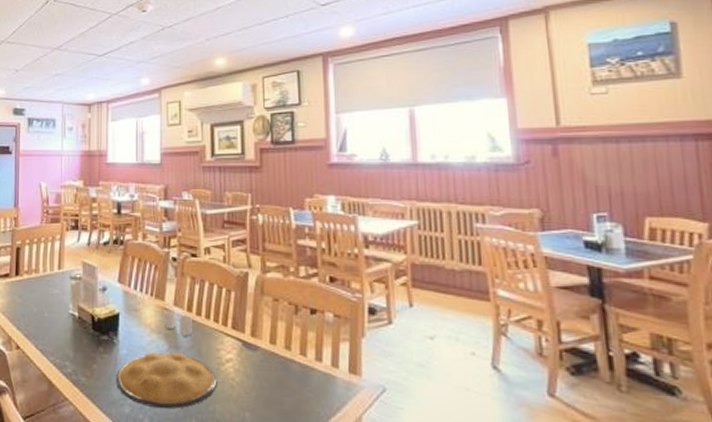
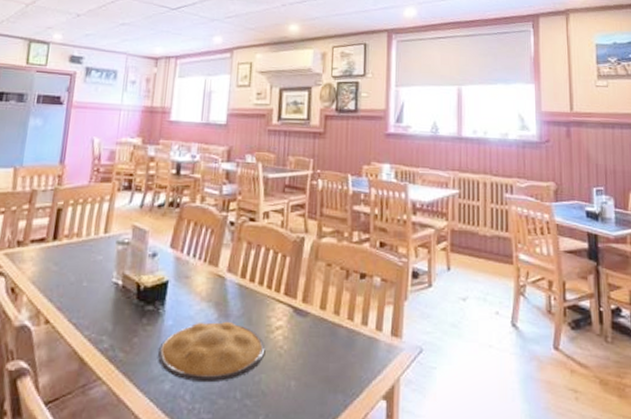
drinking glass: present [163,310,192,336] -> none [214,276,245,303]

